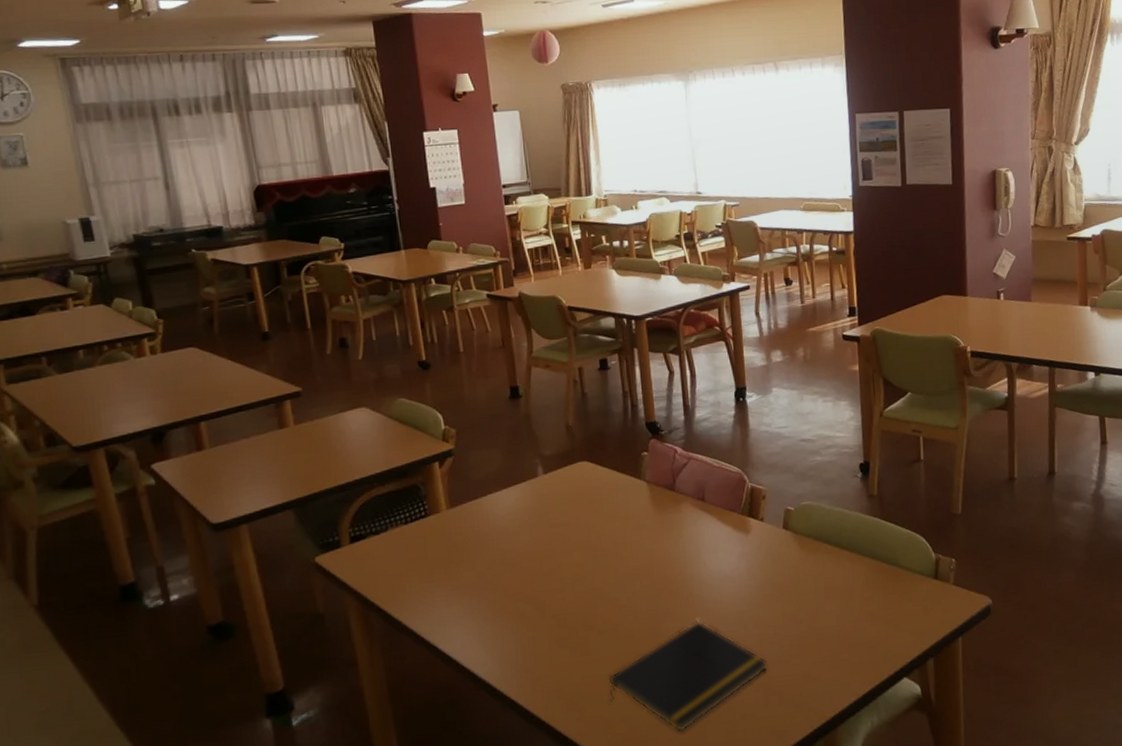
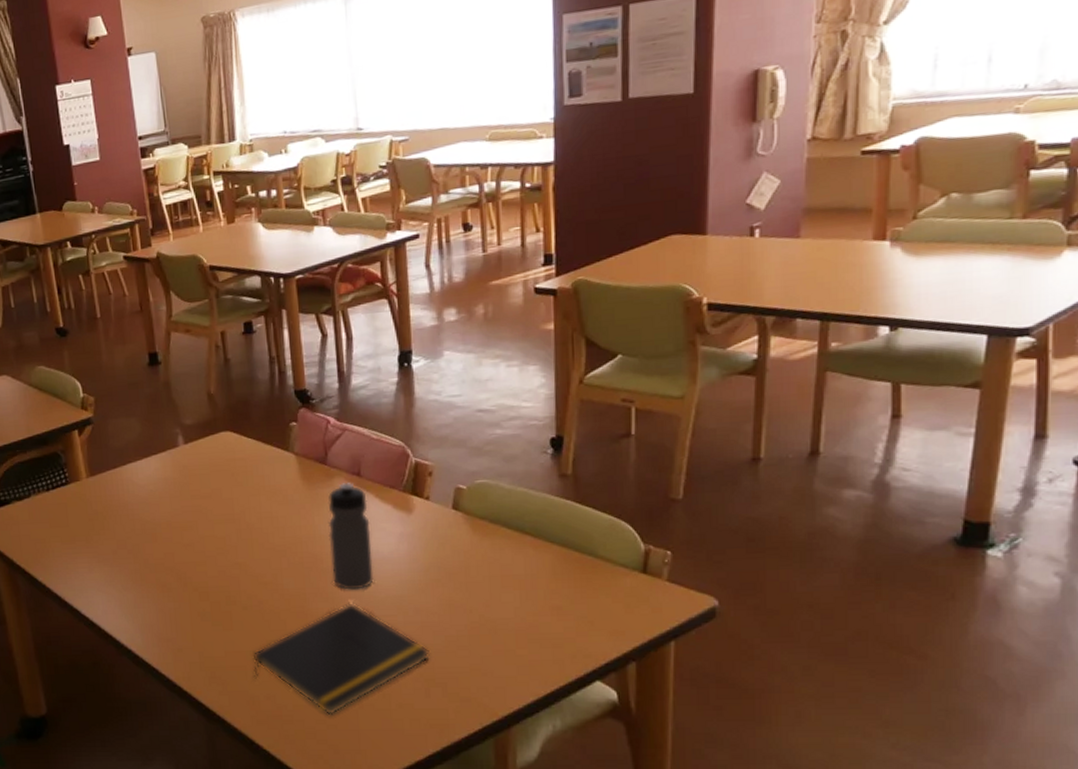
water bottle: none [676,507,718,609] -> present [328,483,374,590]

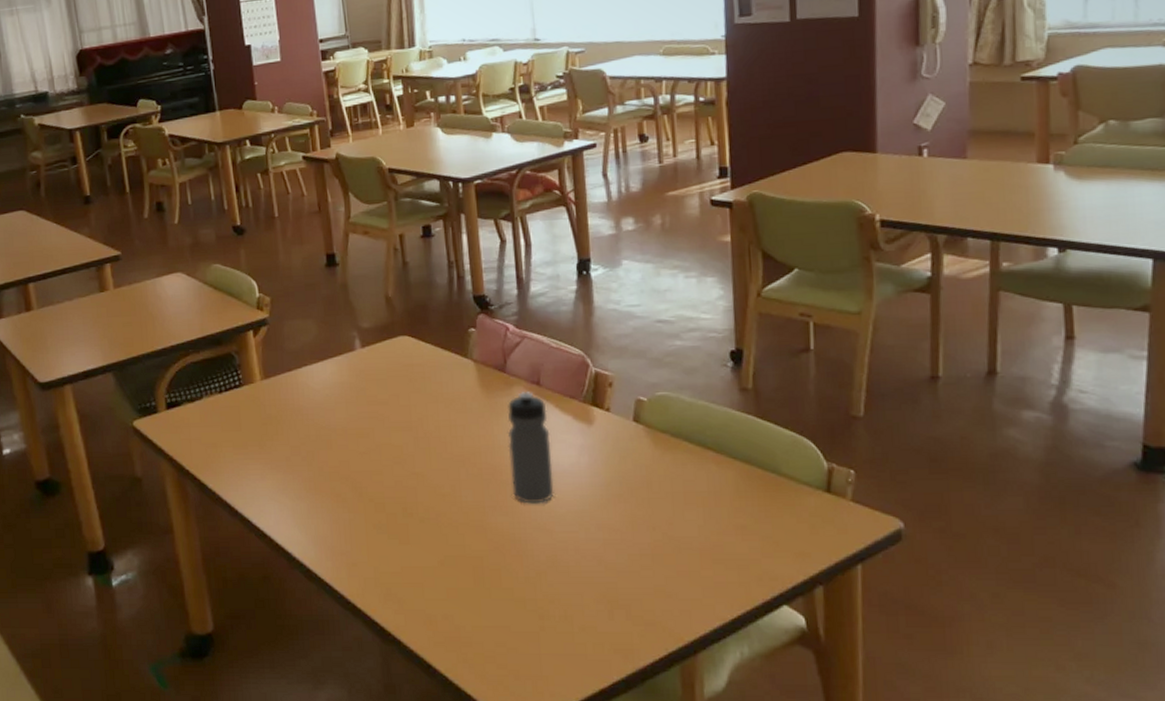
notepad: present [252,603,430,716] -> none [430,517,613,638]

